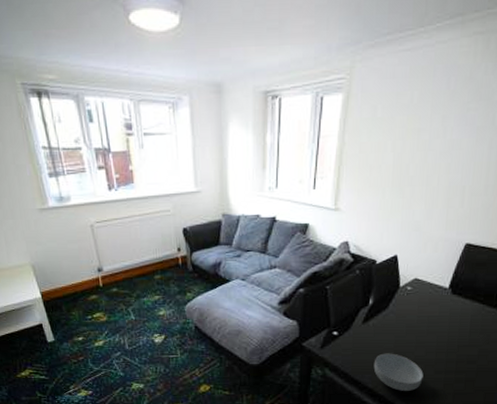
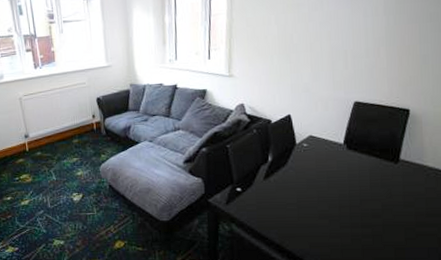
cereal bowl: present [373,353,424,392] -> none [278,208,330,247]

